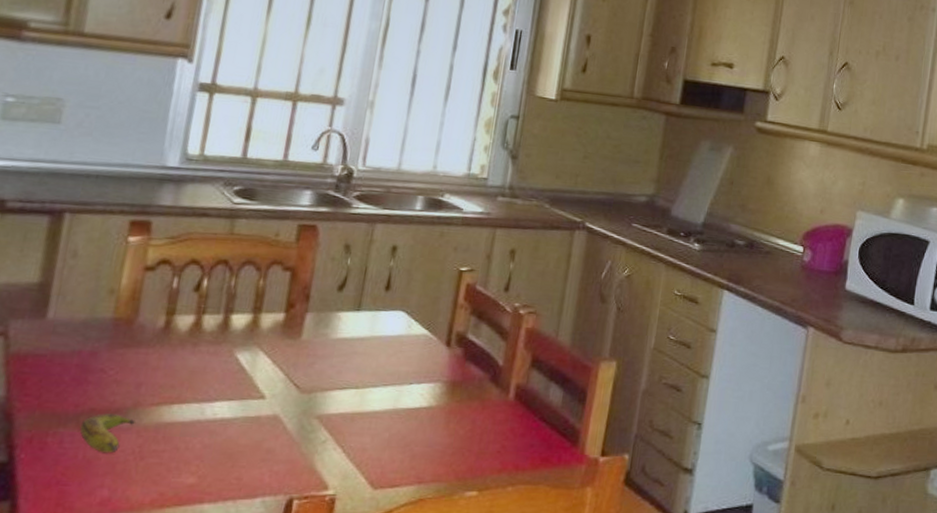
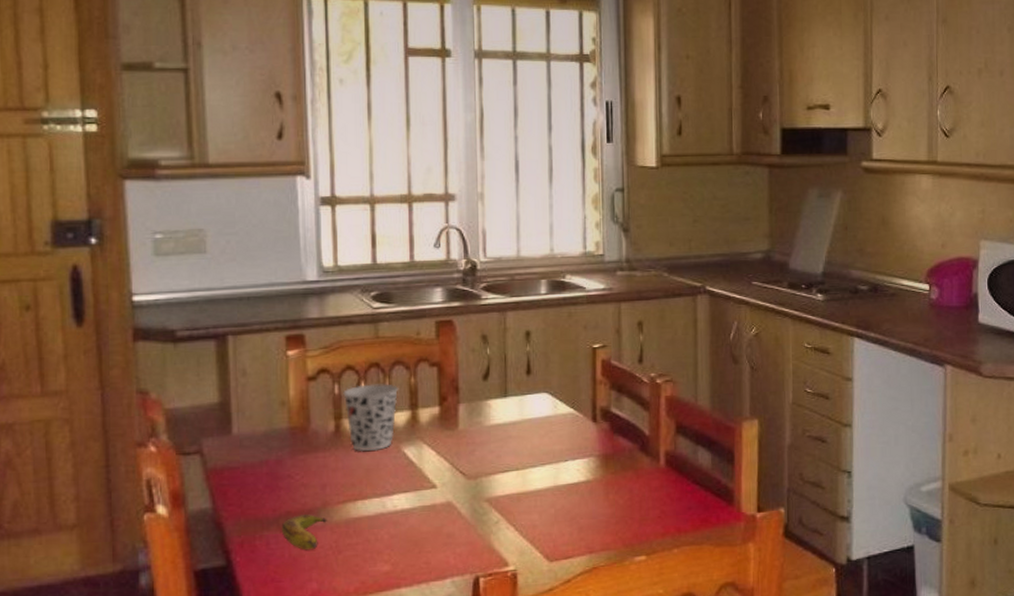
cup: none [179,281,245,353] -> present [343,384,399,452]

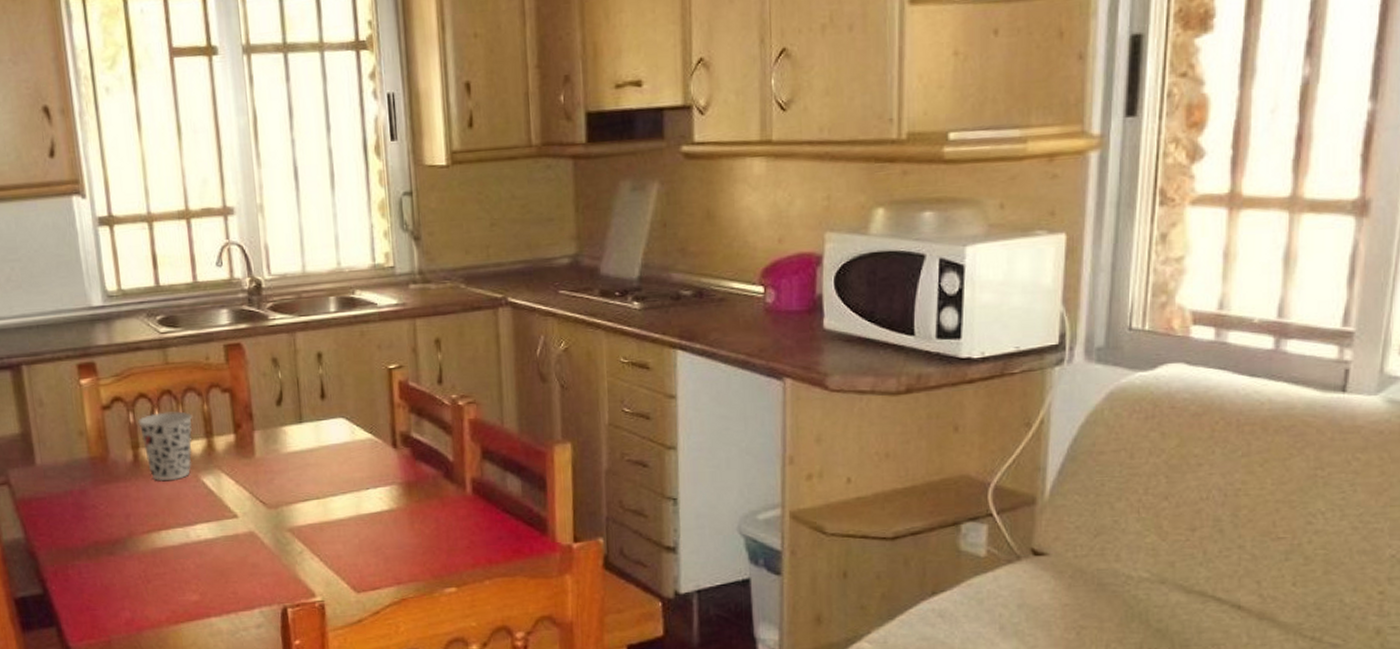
banana: present [281,514,327,551] -> none [91,544,134,580]

